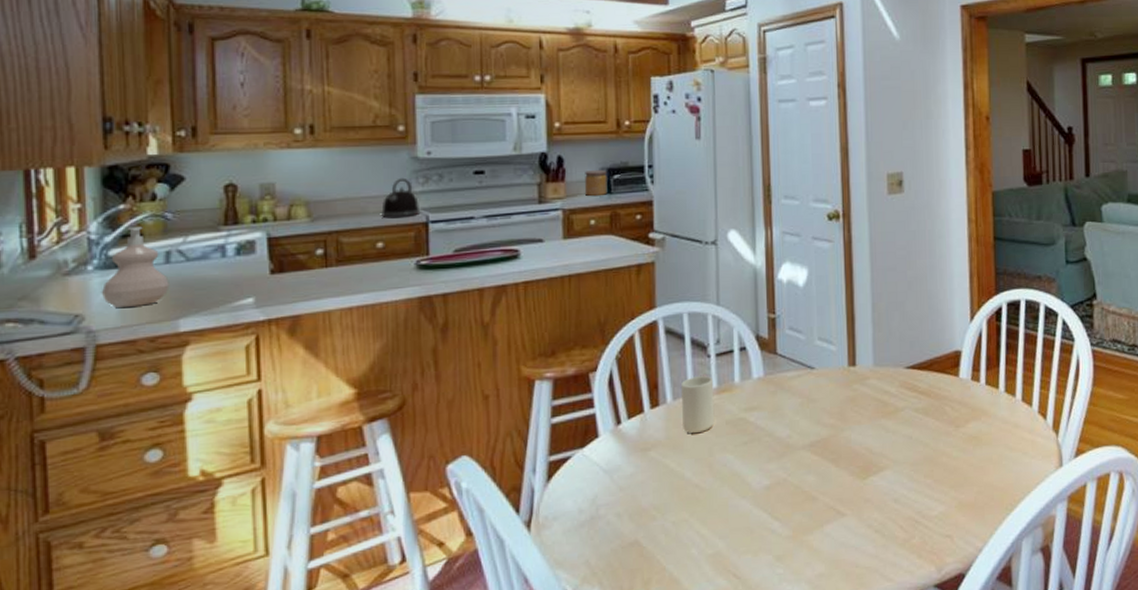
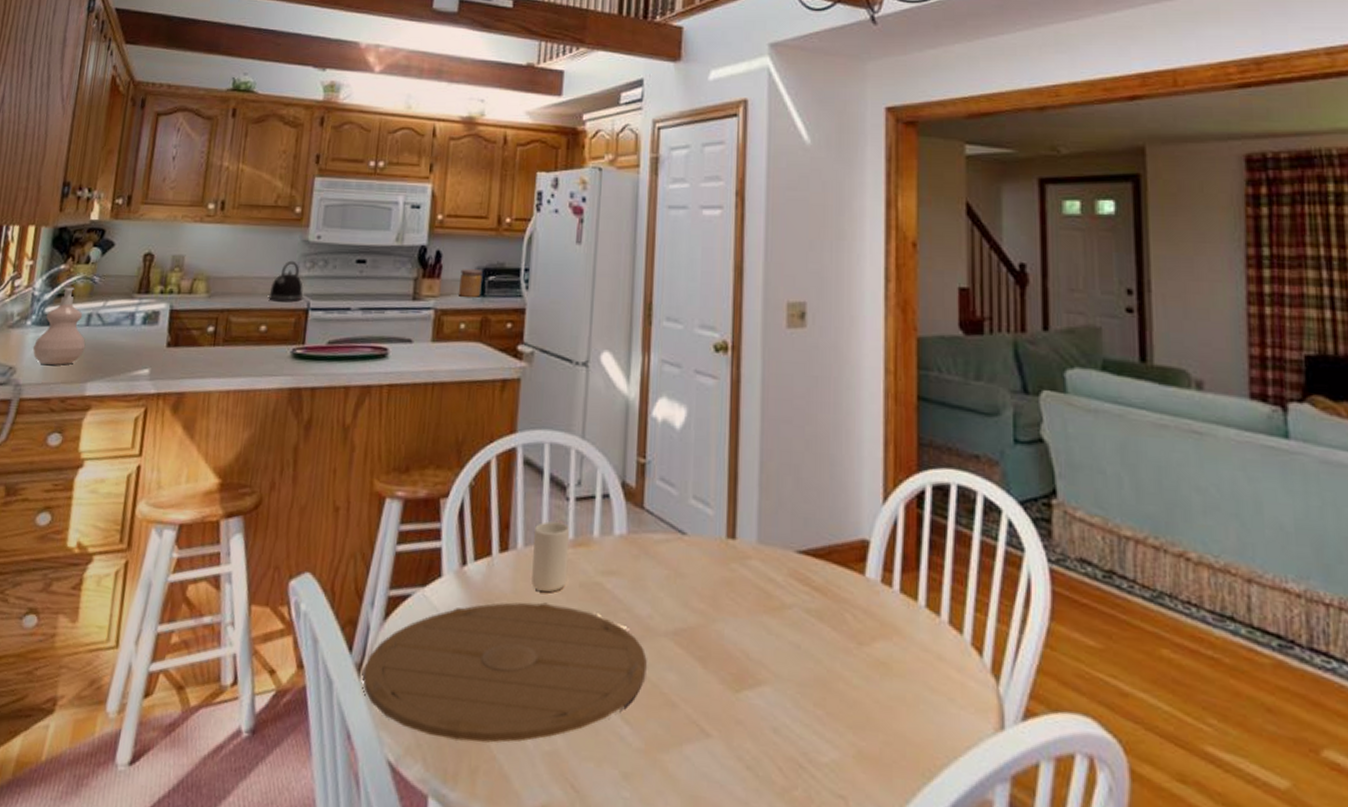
placemat: none [533,441,790,564] -> present [363,602,647,743]

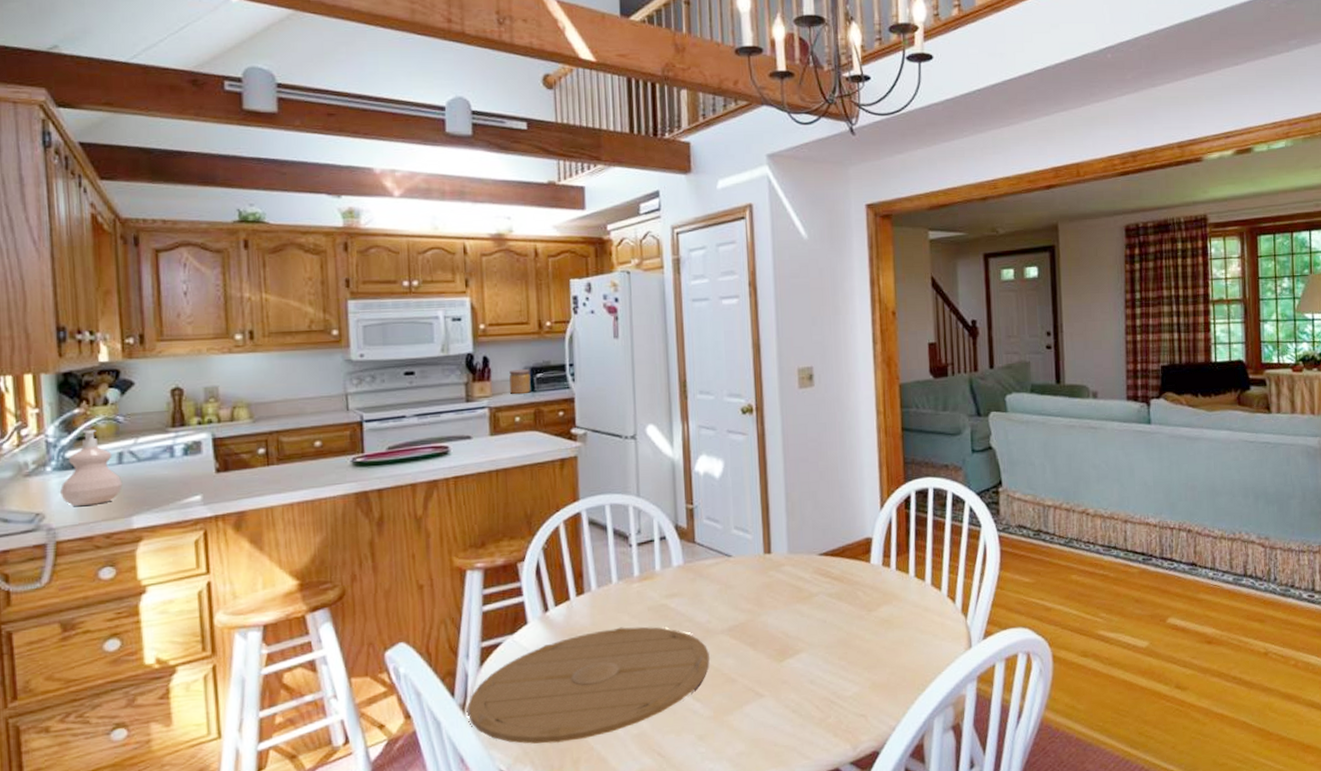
kettle: present [268,260,304,303] -> none [318,379,355,419]
cup: present [531,521,570,593] -> none [605,564,638,620]

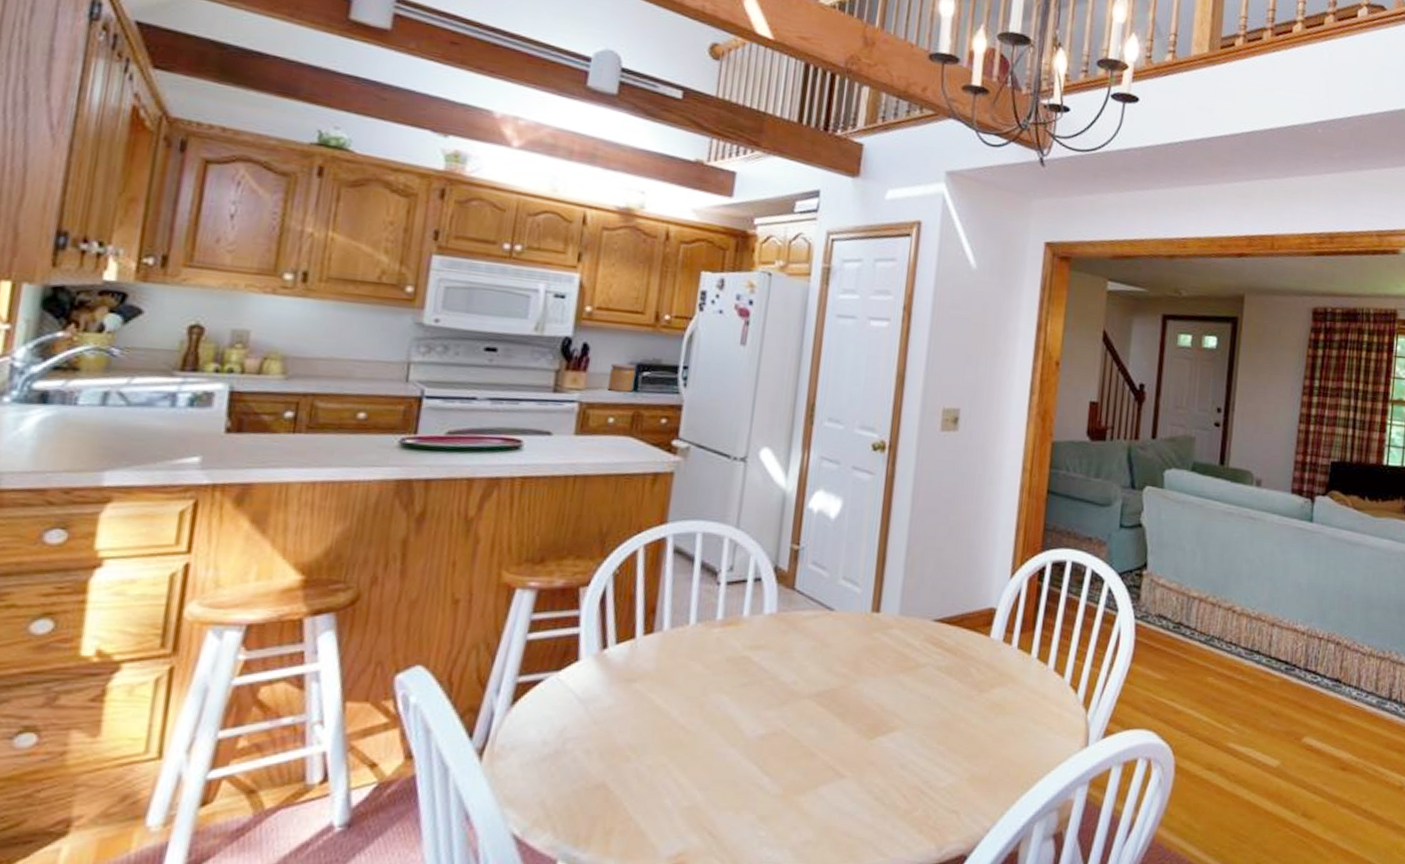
soap bottle: present [59,429,123,507] -> none [14,358,101,451]
placemat: present [467,626,710,744] -> none [485,677,789,807]

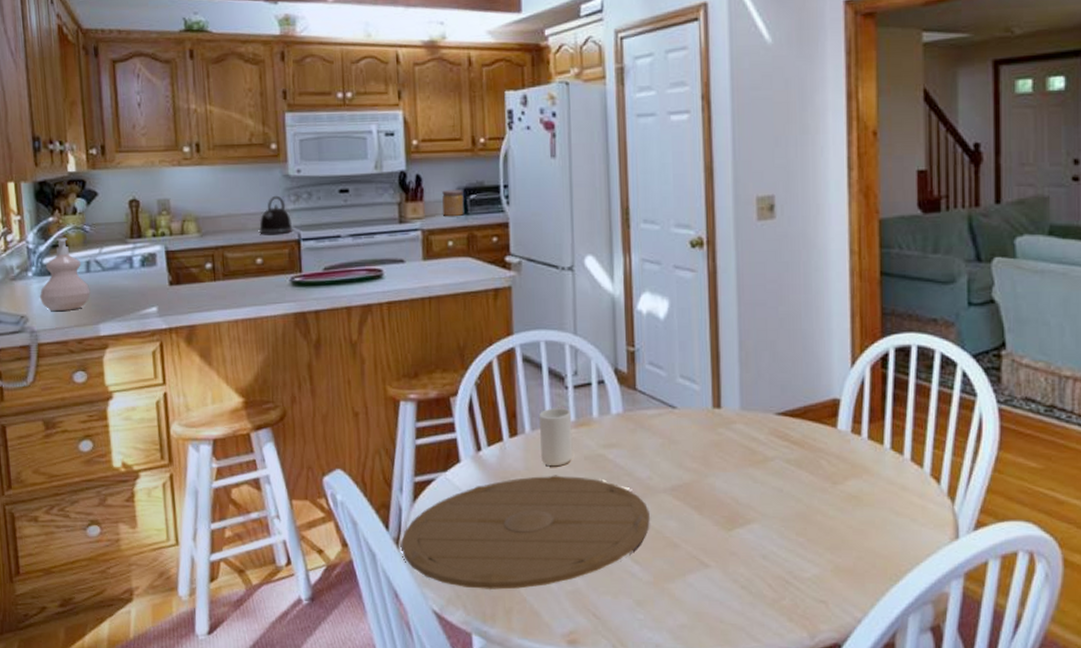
soap bottle: none [14,358,101,451] -> present [39,237,91,312]
kettle: none [369,343,416,389] -> present [259,195,293,235]
placemat: none [485,677,789,807] -> present [401,475,650,590]
cup: none [677,604,720,669] -> present [539,408,573,467]

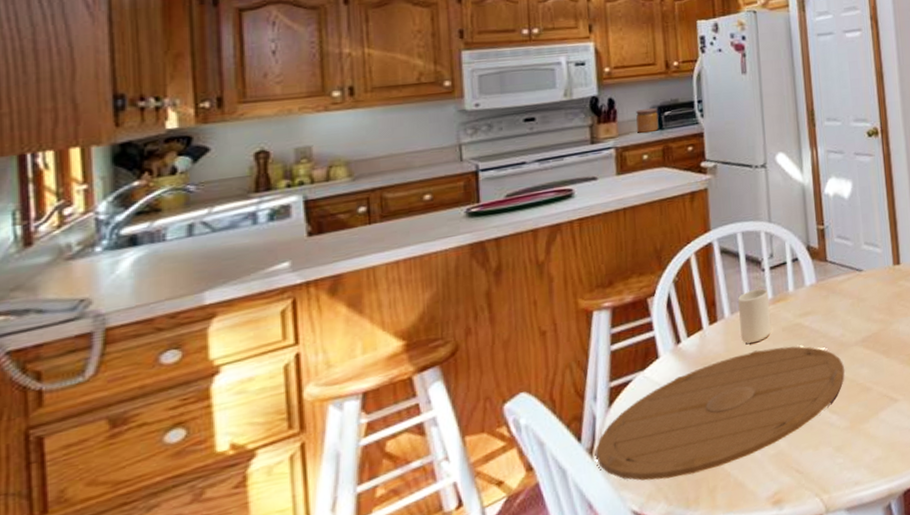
soap bottle: present [39,237,91,312] -> none [111,201,193,287]
kettle: present [259,195,293,235] -> none [428,130,470,171]

